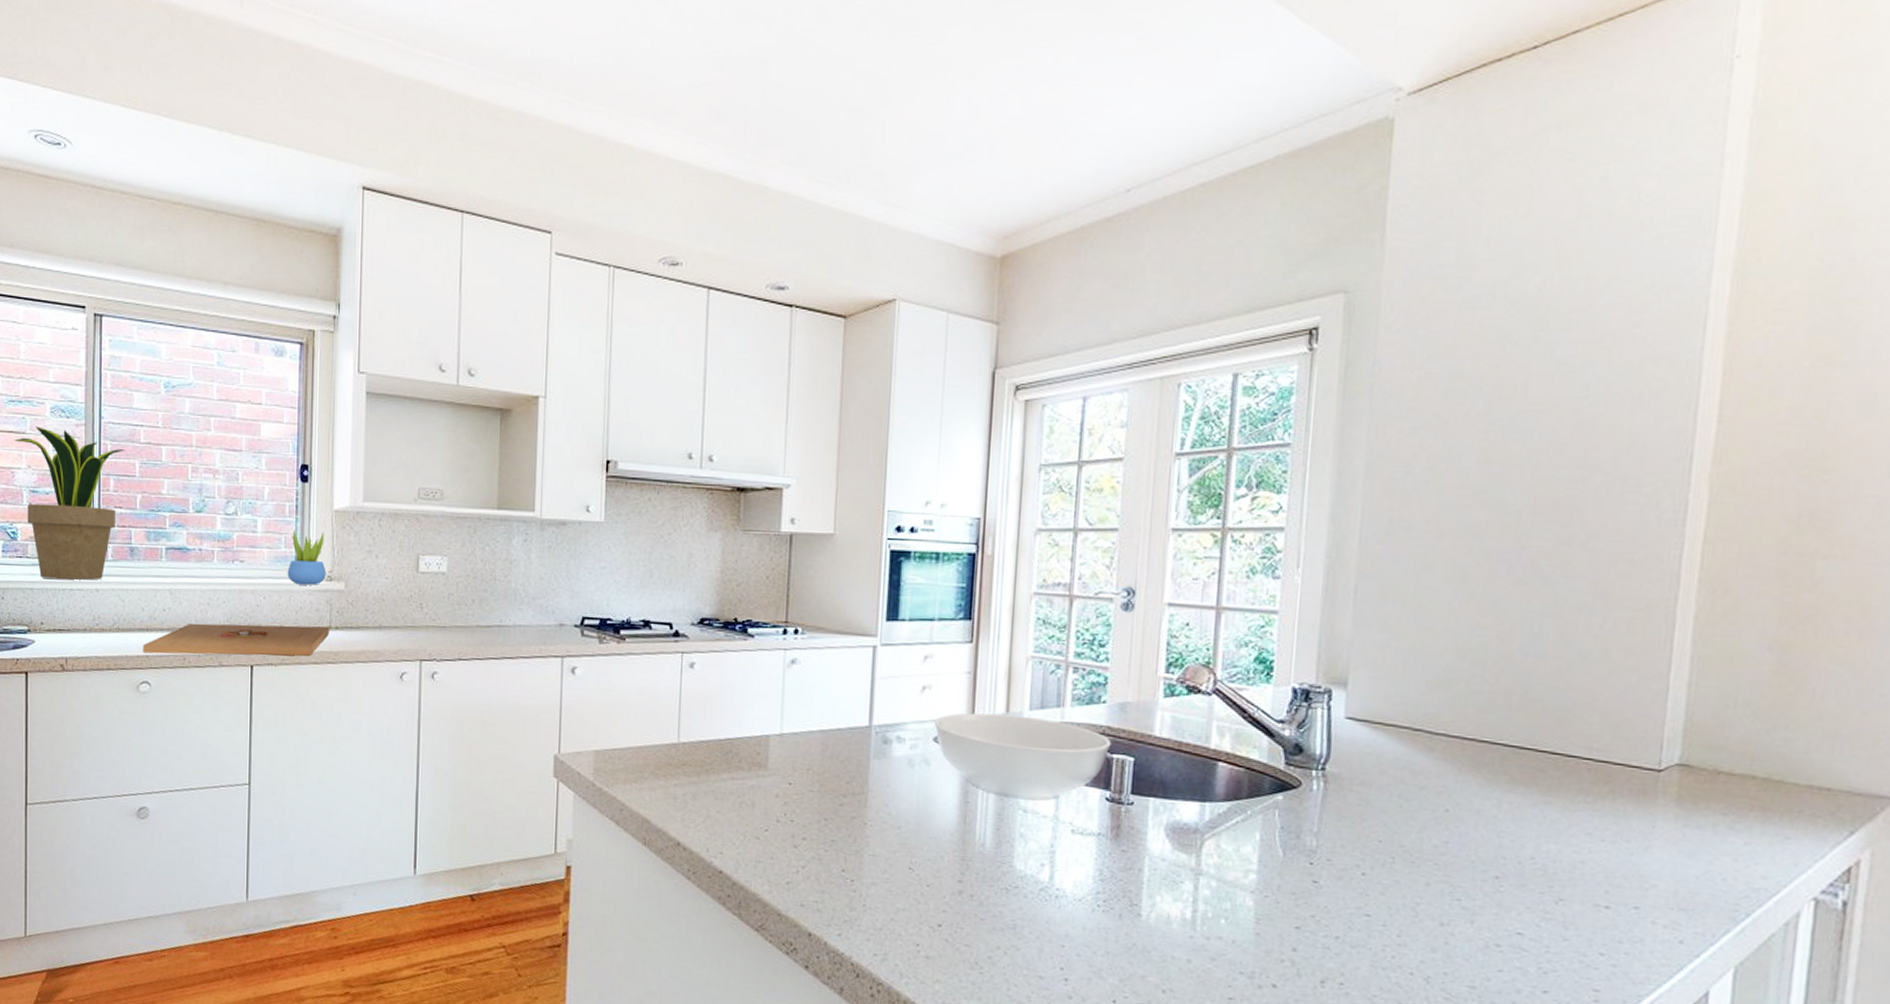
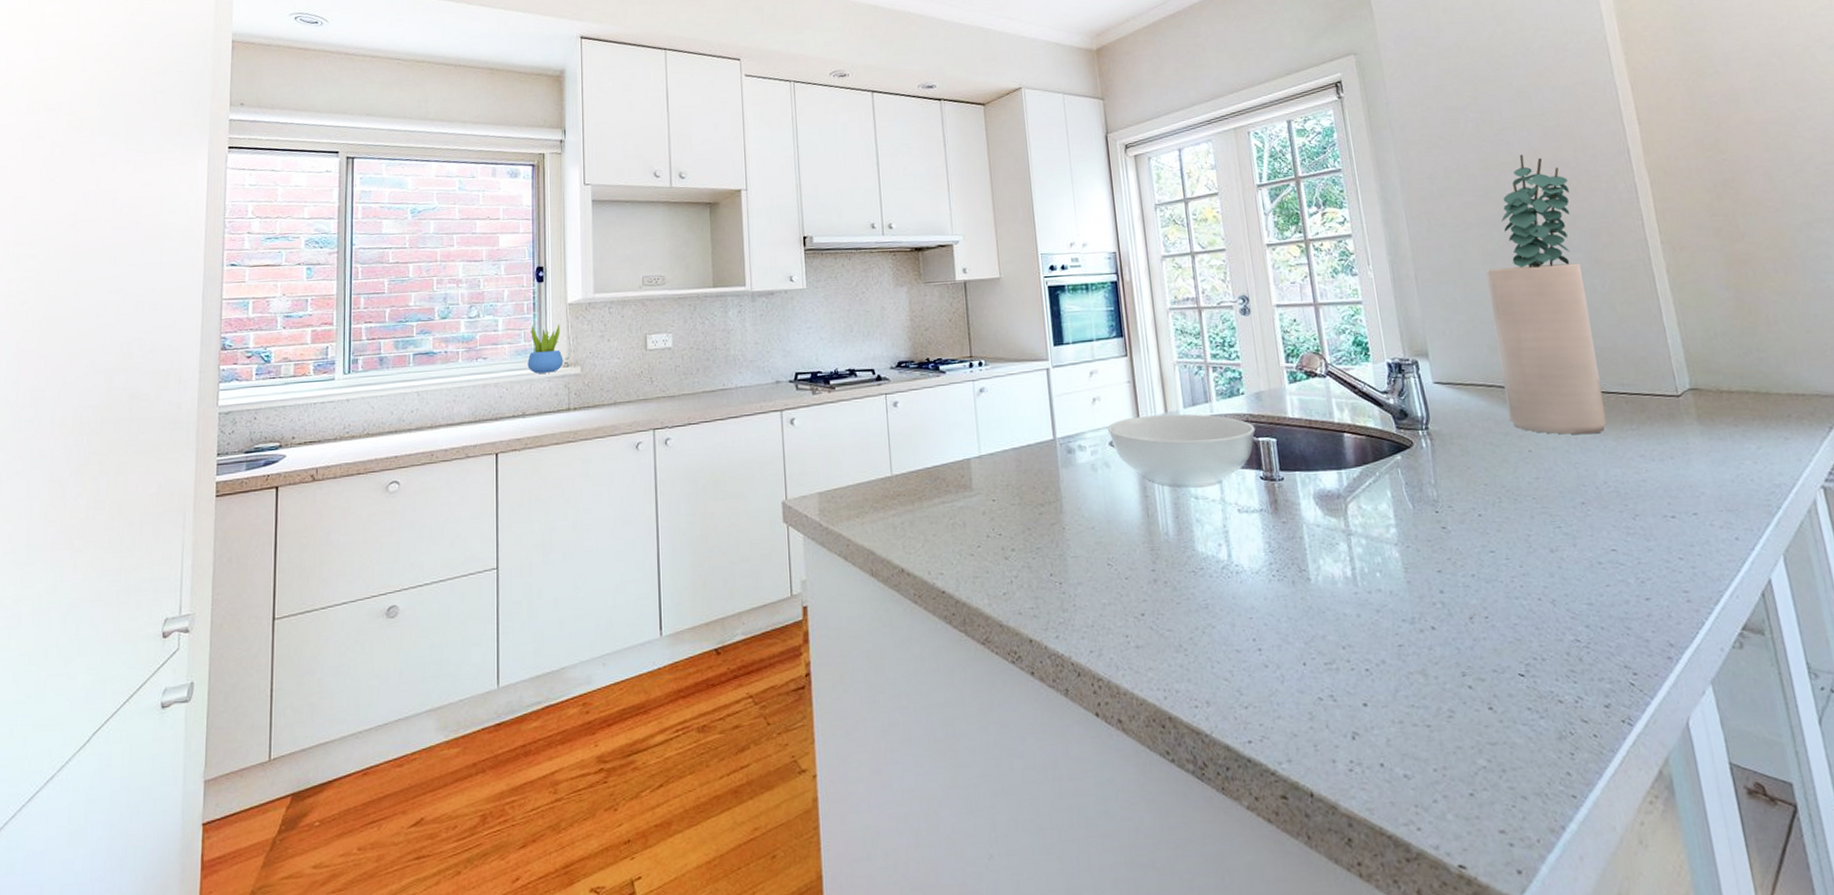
potted plant: present [14,426,125,580] -> none [270,258,375,395]
platter: present [143,623,329,657] -> none [392,409,568,454]
vase: none [1430,447,1595,801] -> present [1485,154,1608,435]

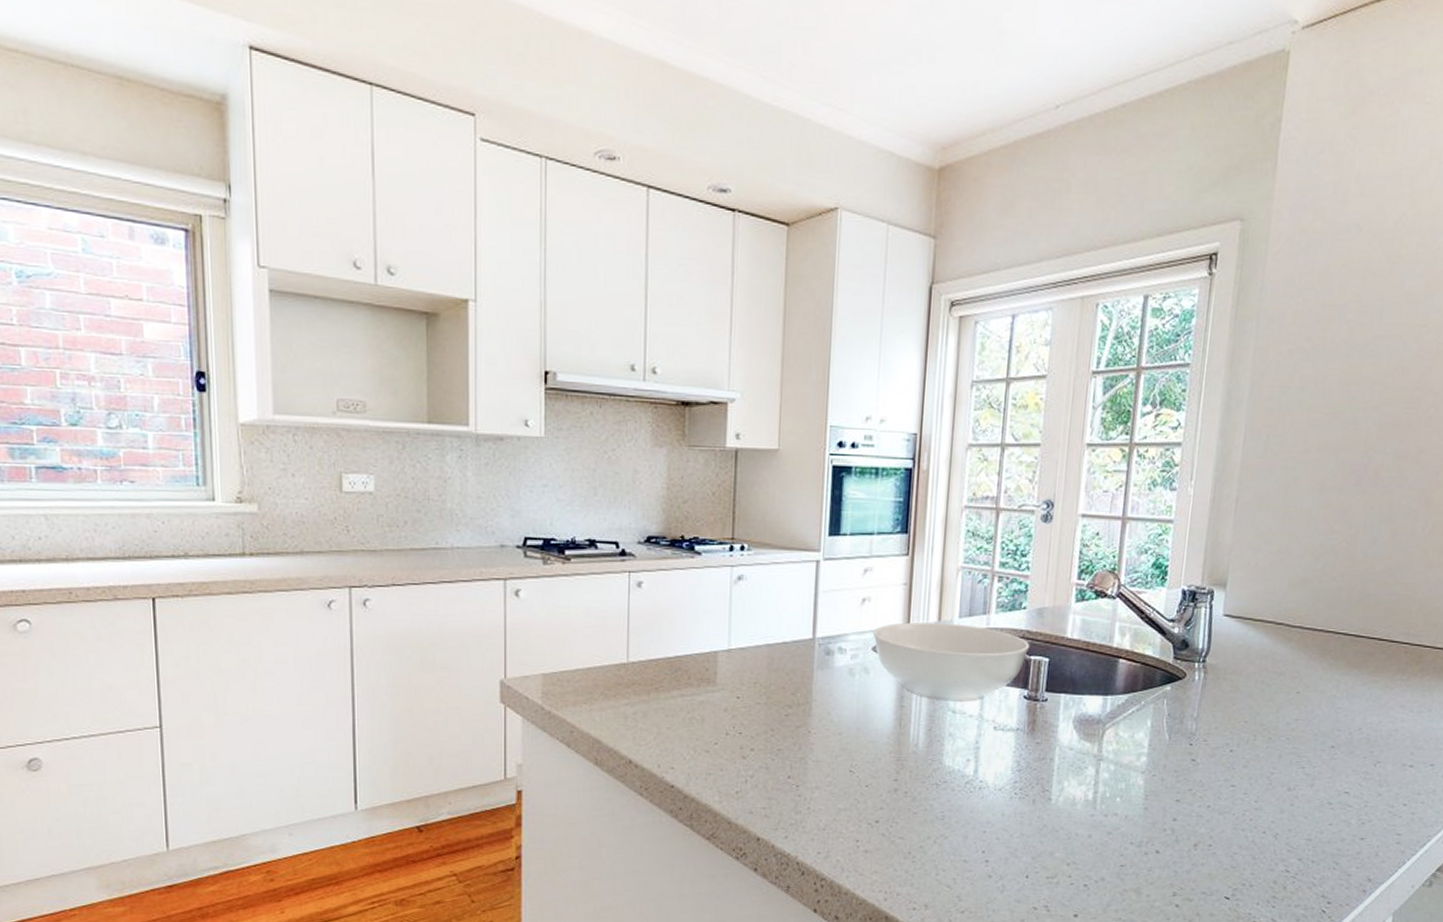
succulent plant: present [527,323,563,374] -> none [188,445,235,508]
vase: present [1485,154,1608,435] -> none [1287,370,1427,681]

